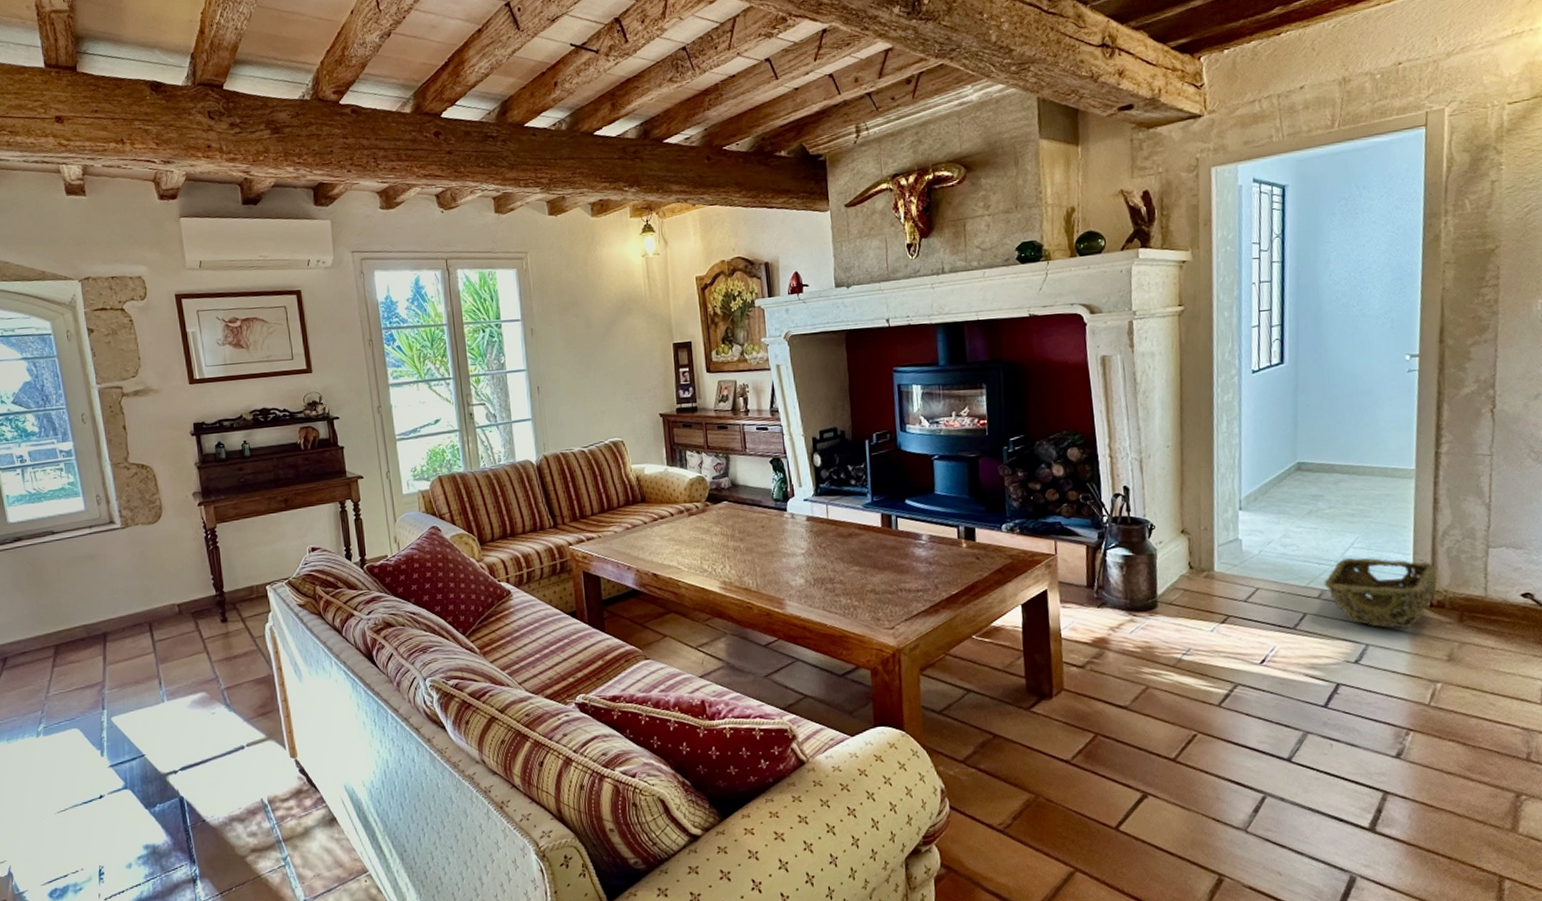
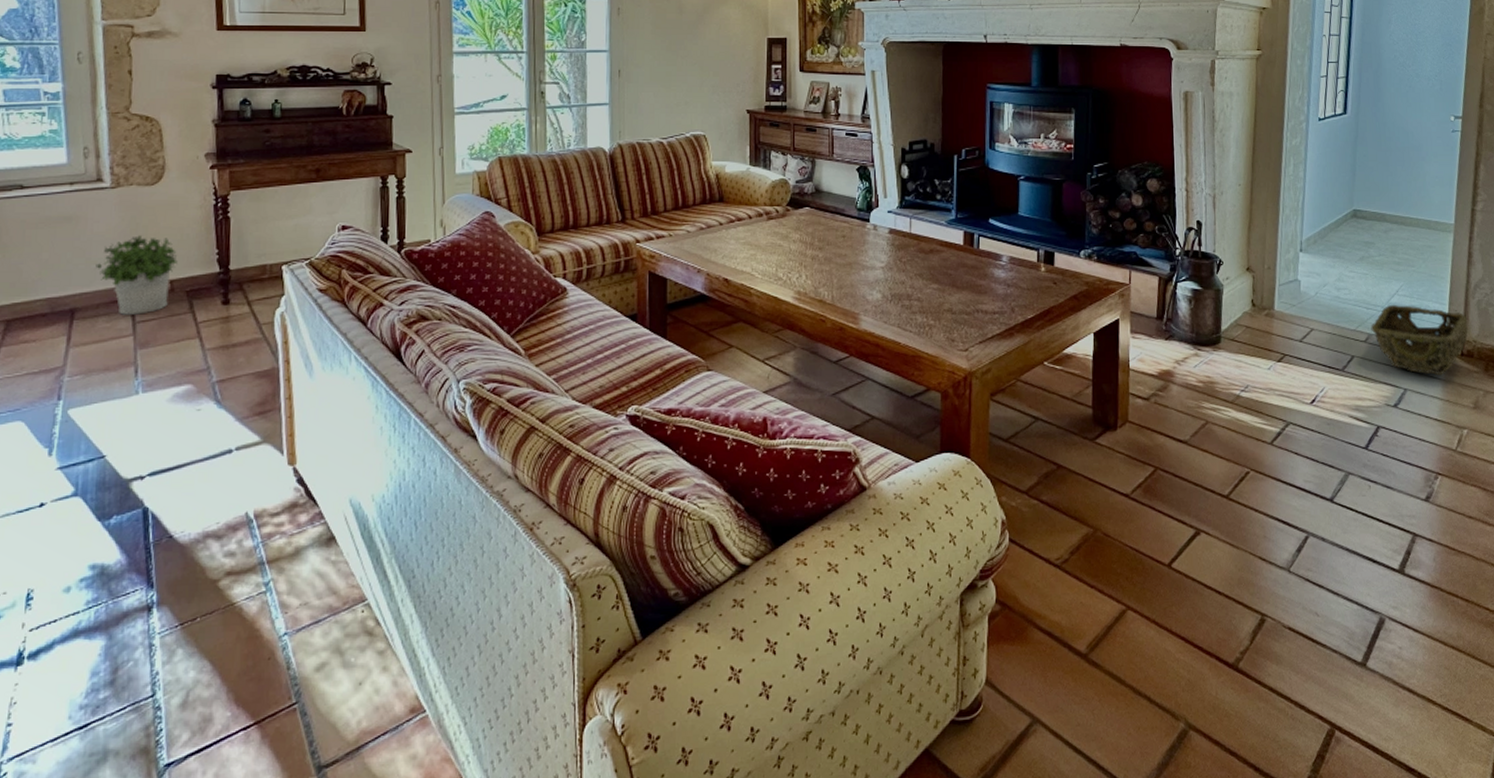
potted plant: none [118,567,182,636] -> present [95,235,178,315]

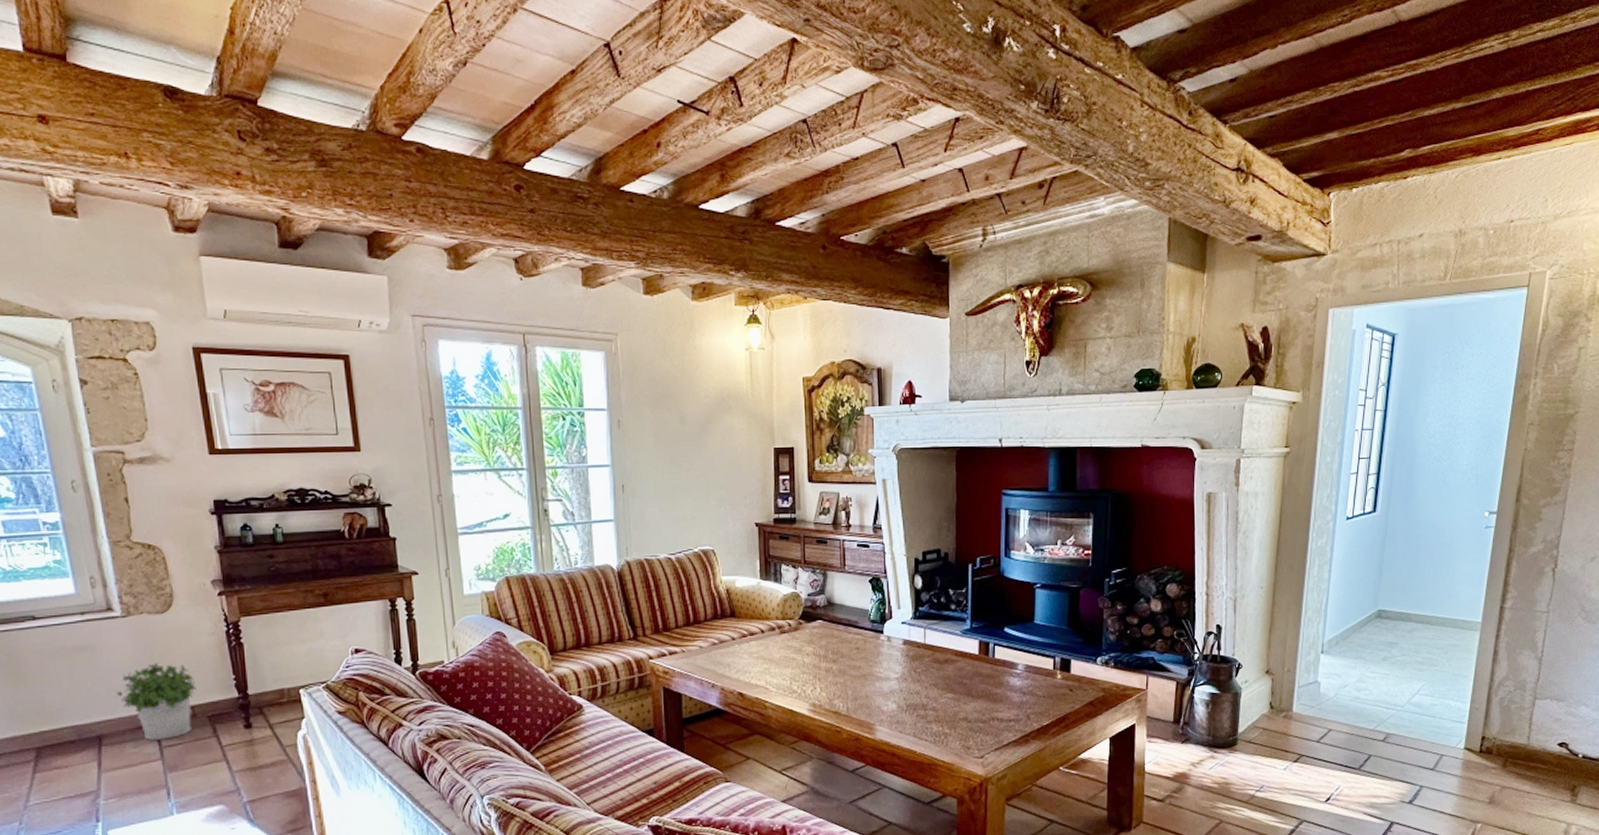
woven basket: present [1370,304,1468,376] -> none [1390,703,1489,773]

